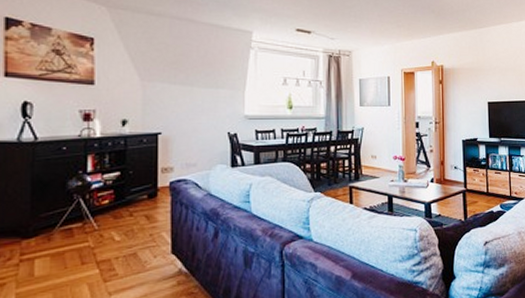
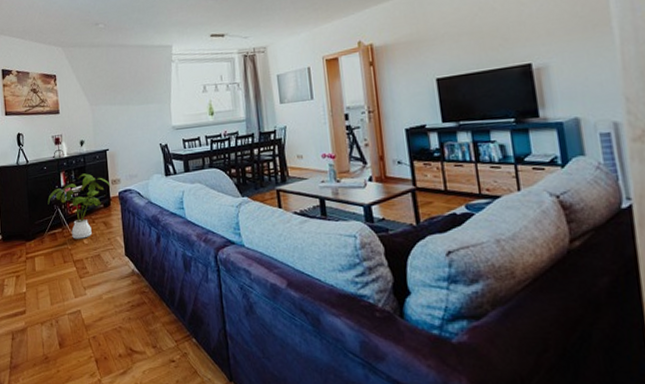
house plant: none [63,158,161,236] -> present [47,173,112,239]

